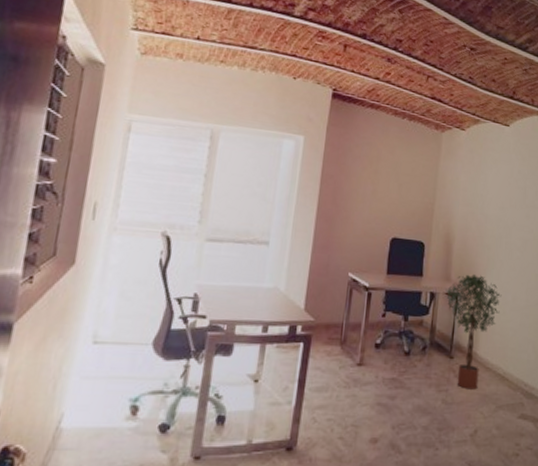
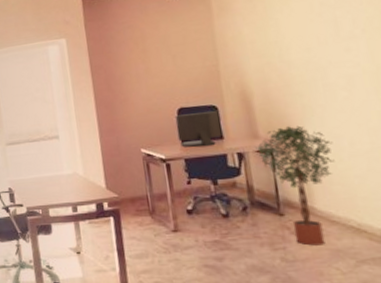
monitor: none [384,244,425,282] -> present [175,111,223,148]

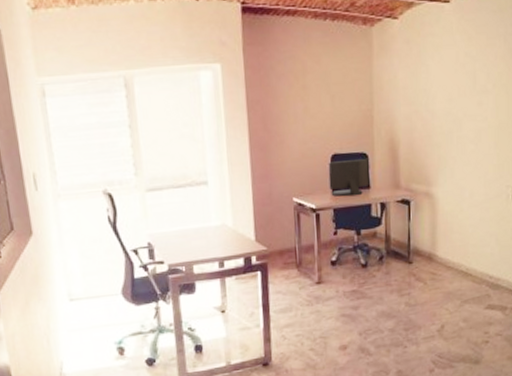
potted tree: present [255,125,335,246] -> none [396,176,458,290]

